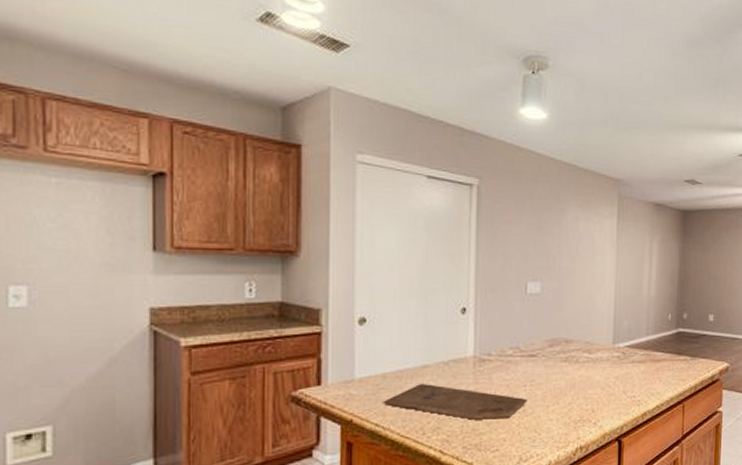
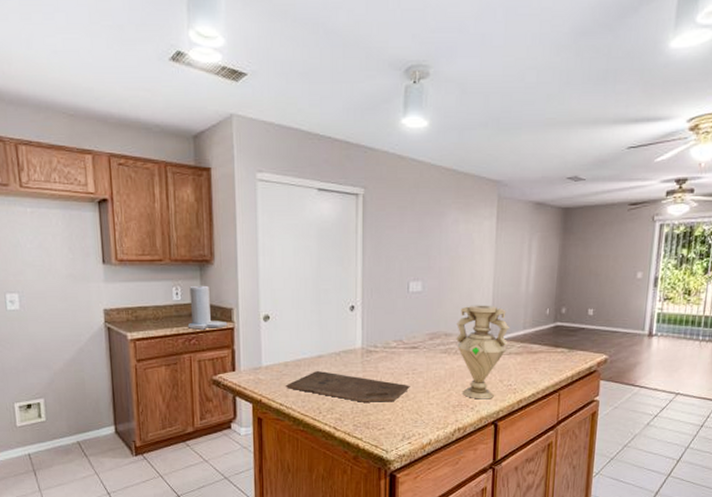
paper towel: none [262,280,314,335] -> present [187,285,228,330]
vase: none [577,309,632,413] -> present [456,305,509,399]

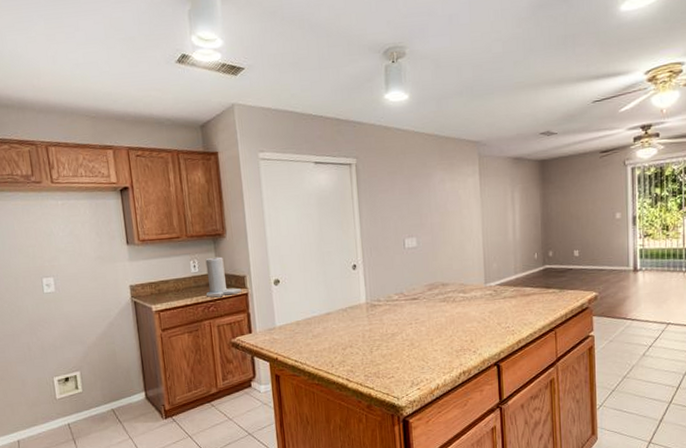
cutting board: present [285,371,410,402] -> none [298,327,414,354]
vase: present [456,305,509,399] -> none [452,254,502,343]

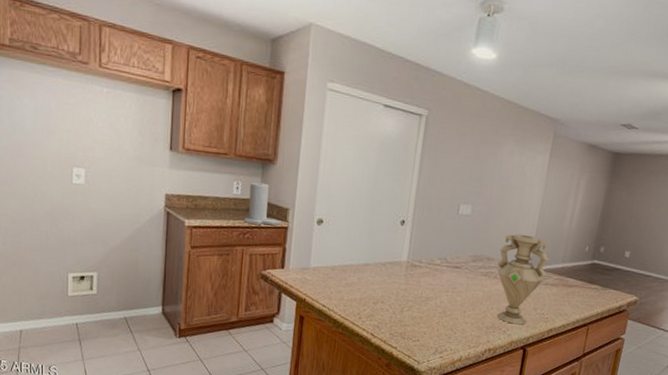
vase: none [452,254,502,343] -> present [496,233,549,325]

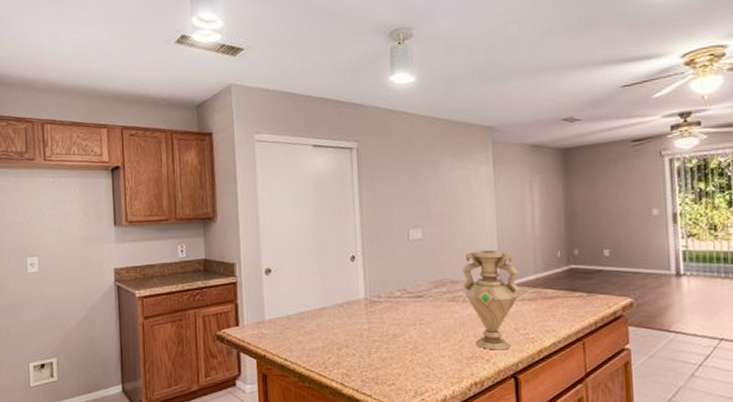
paper towel: present [243,182,283,226] -> none [192,241,231,285]

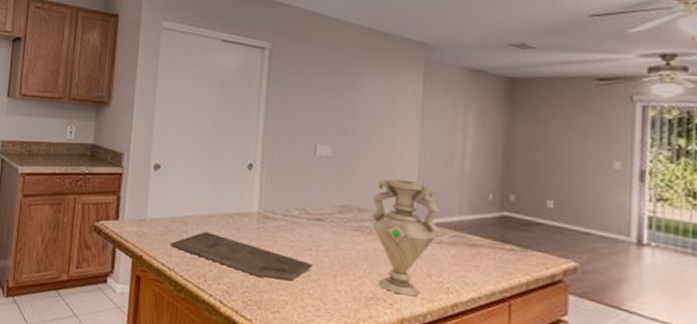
cutting board: none [289,324,419,356] -> present [169,232,313,281]

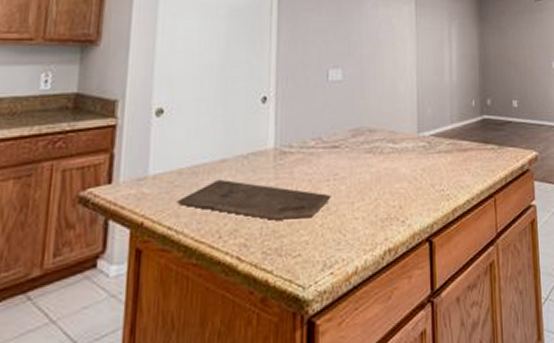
vase: present [371,178,440,297] -> none [381,96,437,210]

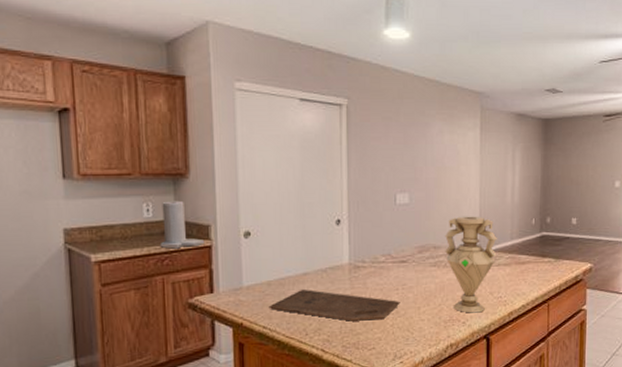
paper towel: none [54,71,109,128] -> present [159,200,205,249]
vase: none [381,96,437,210] -> present [445,216,497,313]

